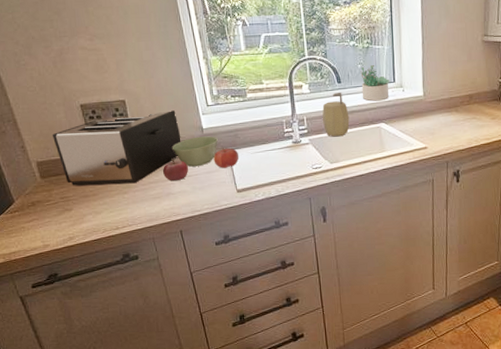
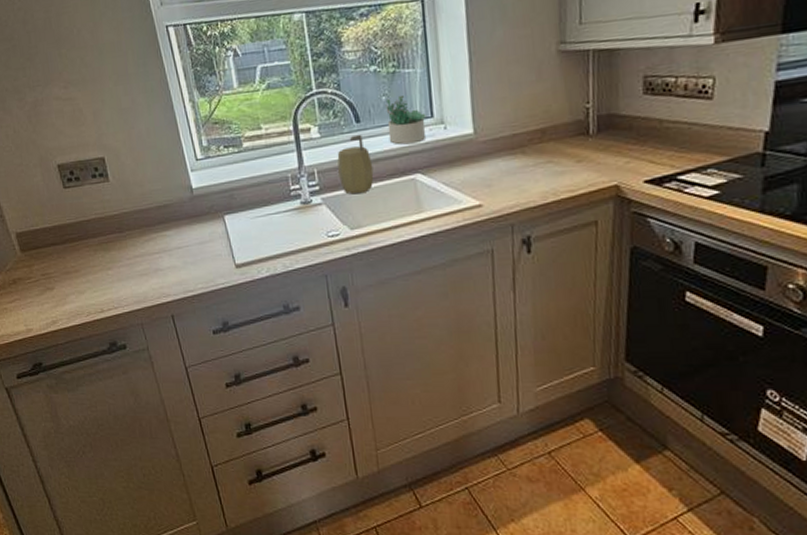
toaster: present [52,110,181,186] -> none [30,167,168,260]
fruit: present [163,159,188,181] -> none [149,227,178,255]
bowl: present [171,136,218,167] -> none [158,197,211,237]
fruit: present [213,147,240,169] -> none [206,211,237,238]

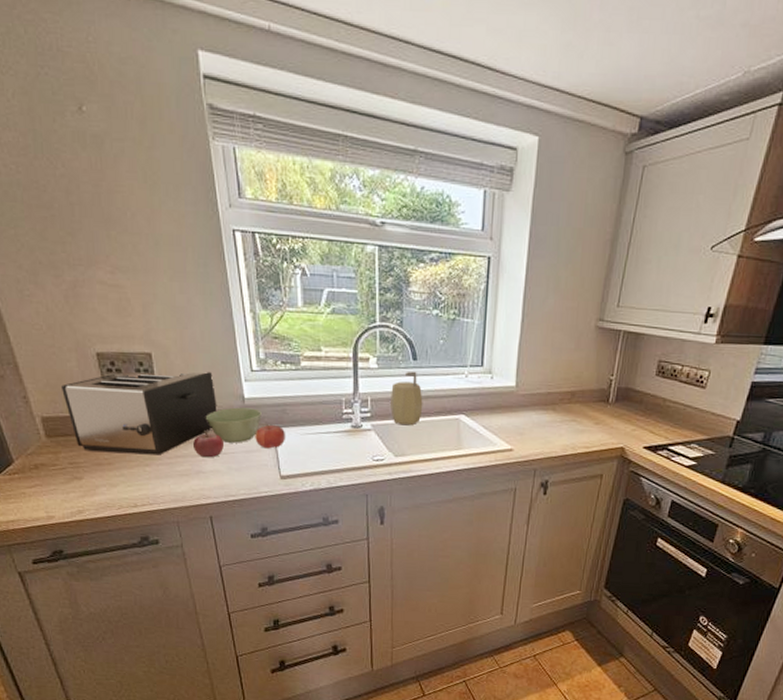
toaster: none [30,167,168,260] -> present [60,372,217,455]
fruit: none [149,227,178,255] -> present [193,430,224,458]
bowl: none [158,197,211,237] -> present [205,407,262,443]
fruit: none [206,211,237,238] -> present [255,424,286,449]
succulent plant: present [385,94,426,145] -> none [441,341,477,388]

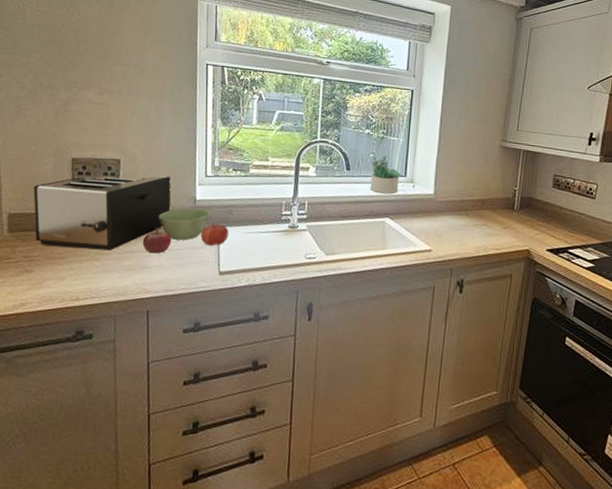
soap dispenser: present [389,371,423,426] -> none [324,179,354,227]
succulent plant: none [441,341,477,388] -> present [370,155,401,194]

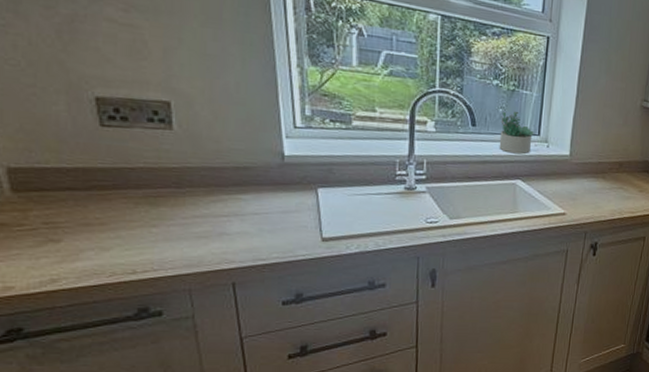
toaster: present [33,175,172,251] -> none [39,120,251,215]
fruit: present [143,228,171,254] -> none [217,188,255,219]
bowl: present [158,208,210,240] -> none [234,164,304,203]
fruit: present [200,223,229,246] -> none [294,183,331,210]

